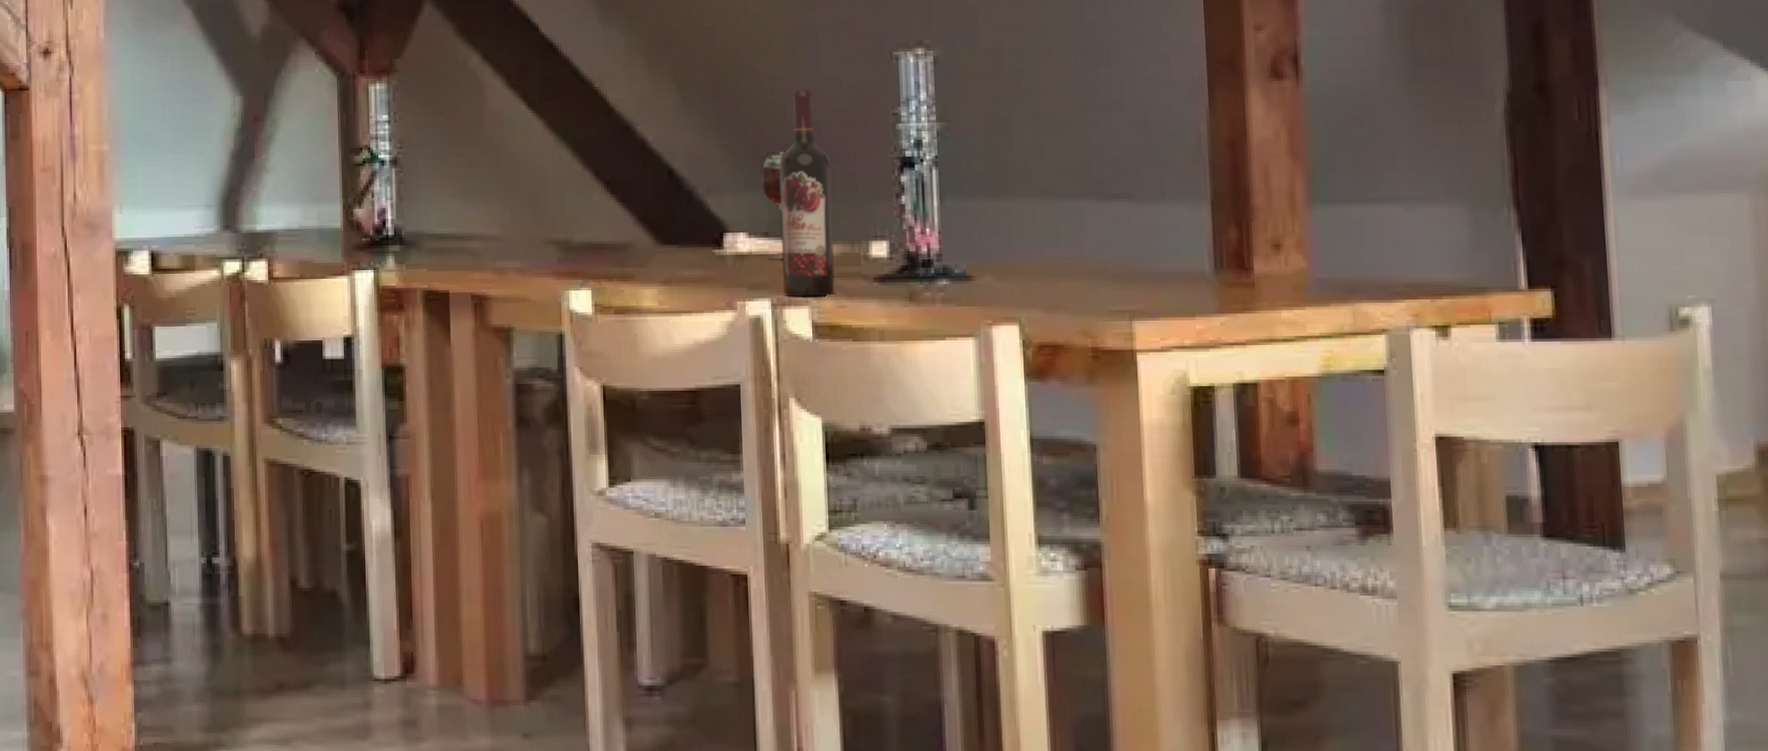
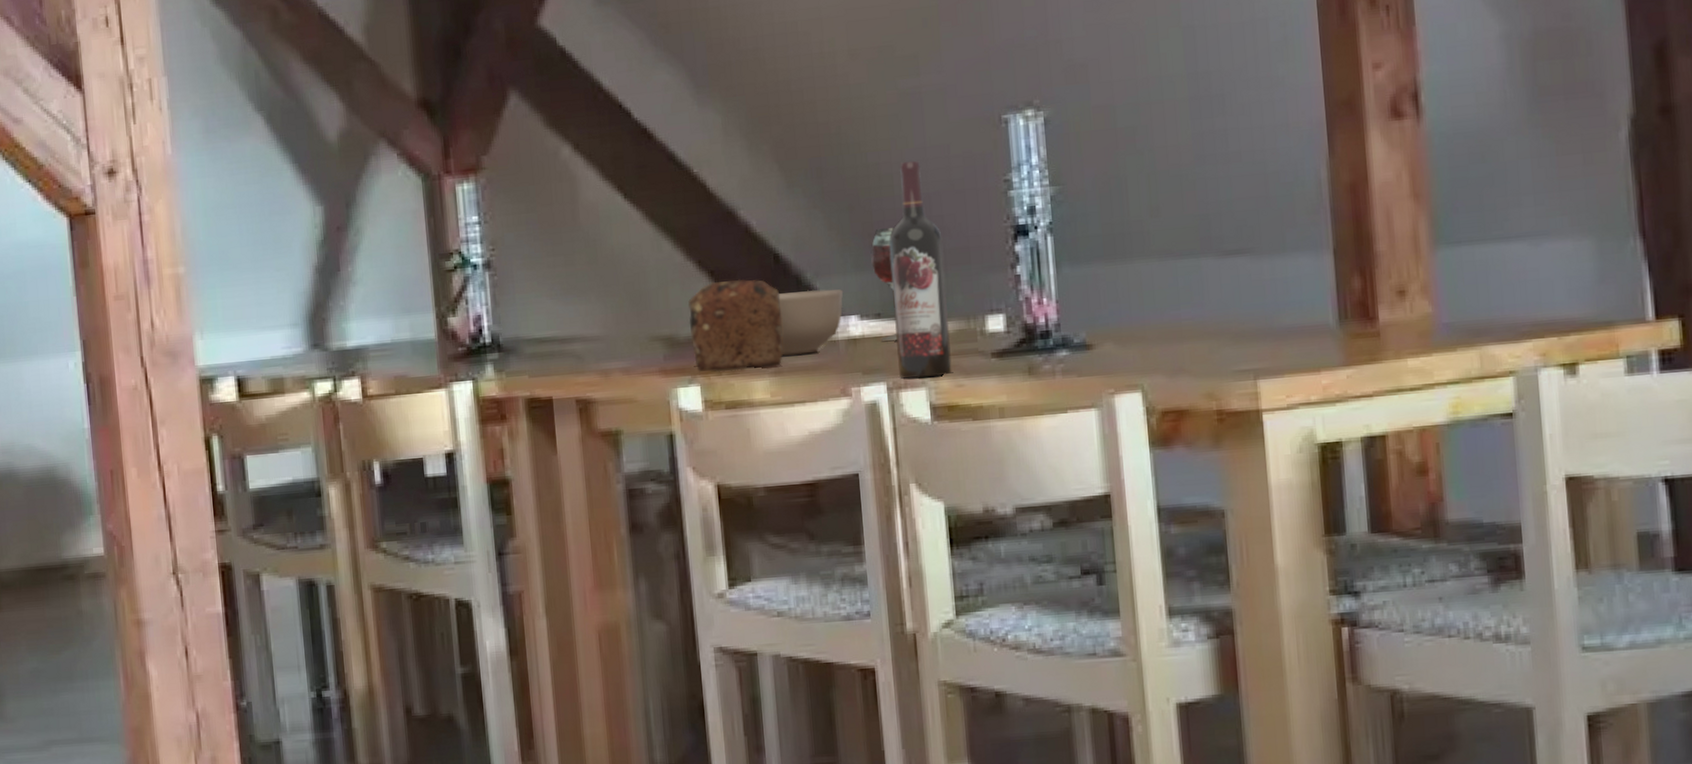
bread loaf: none [583,191,674,278] -> present [688,279,783,373]
bowl: none [670,205,734,268] -> present [778,289,844,357]

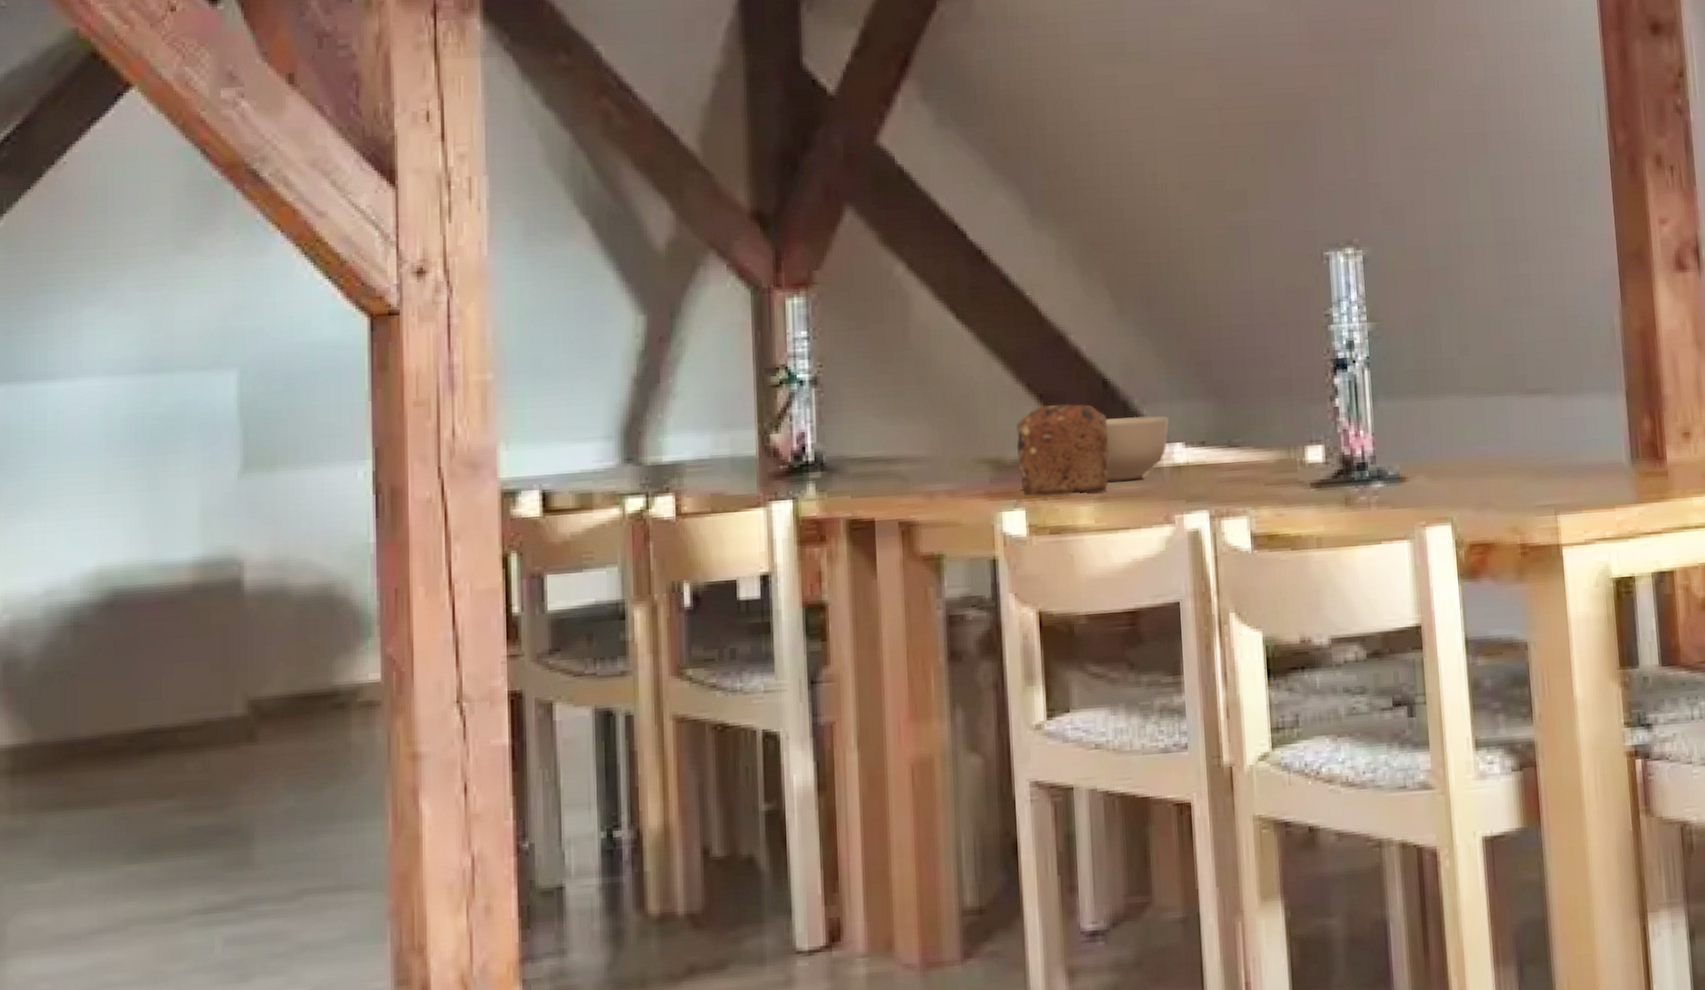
wineglass: present [870,228,898,342] -> none [1196,357,1221,470]
wine bottle: present [888,161,952,378] -> none [1214,293,1273,507]

